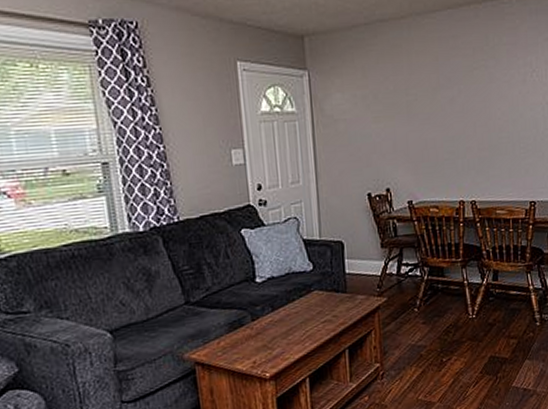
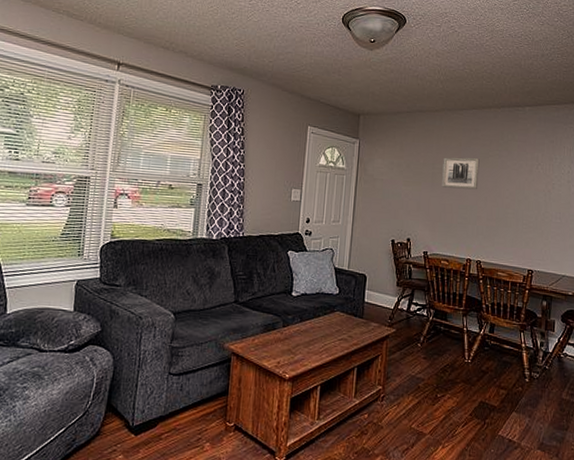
wall art: none [418,74,464,118] -> present [442,157,480,190]

